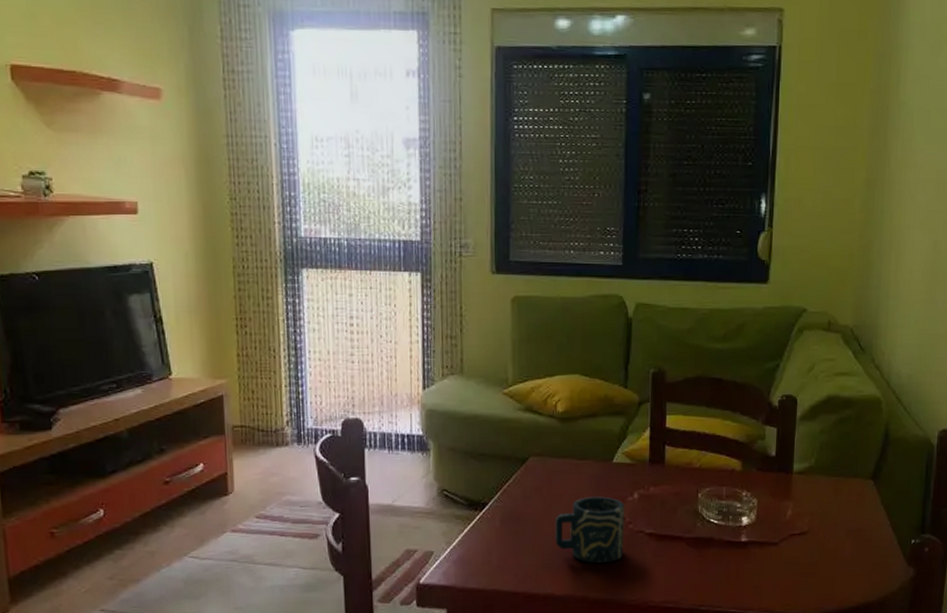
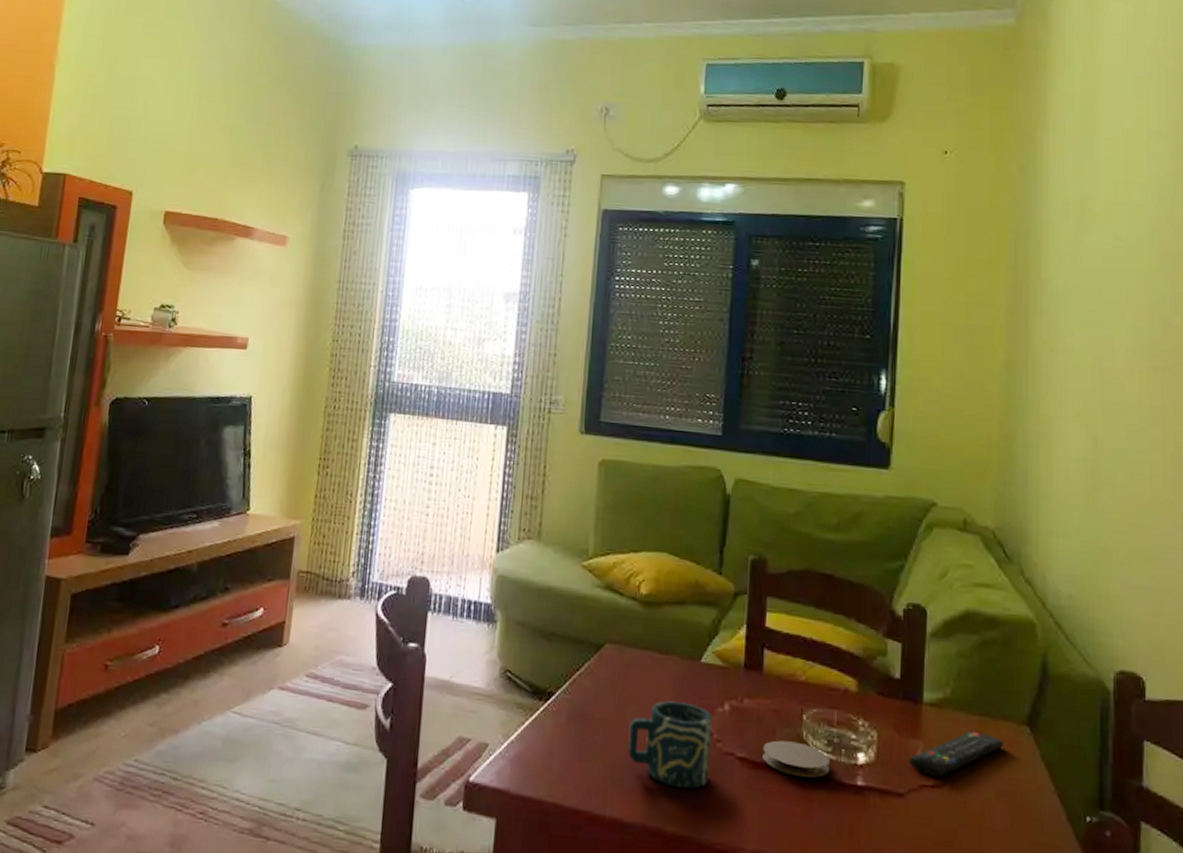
coaster: none [666,515,720,541] -> present [762,740,830,778]
remote control: none [781,488,854,527] -> present [908,730,1004,777]

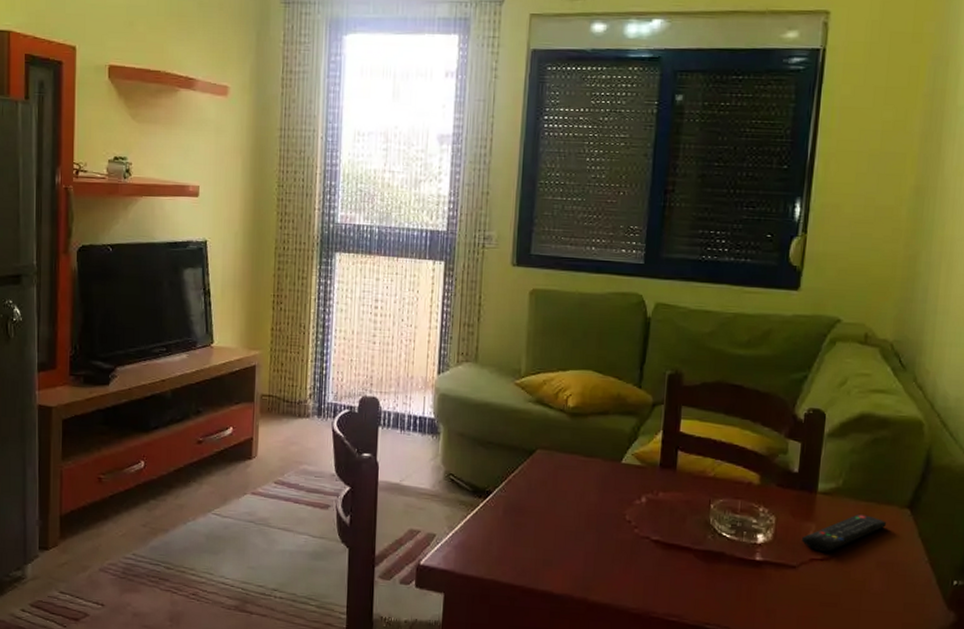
cup: present [628,701,712,789] -> none [557,496,631,567]
coaster: present [762,740,830,778] -> none [674,525,733,555]

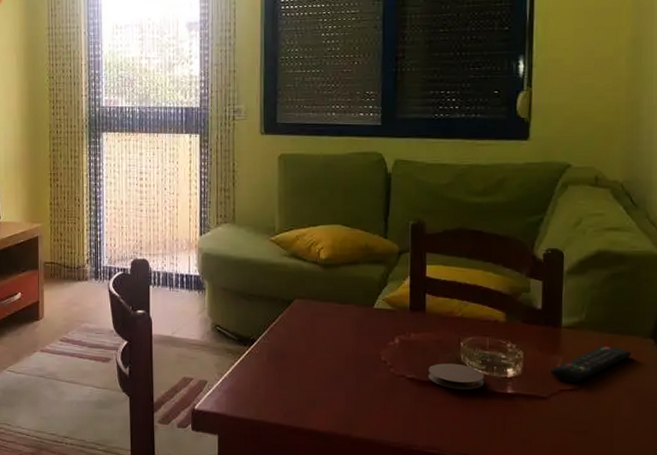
coaster: none [674,525,733,555] -> present [428,363,484,390]

